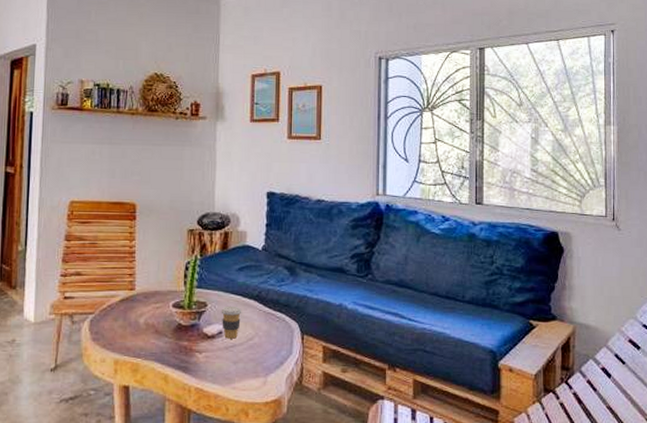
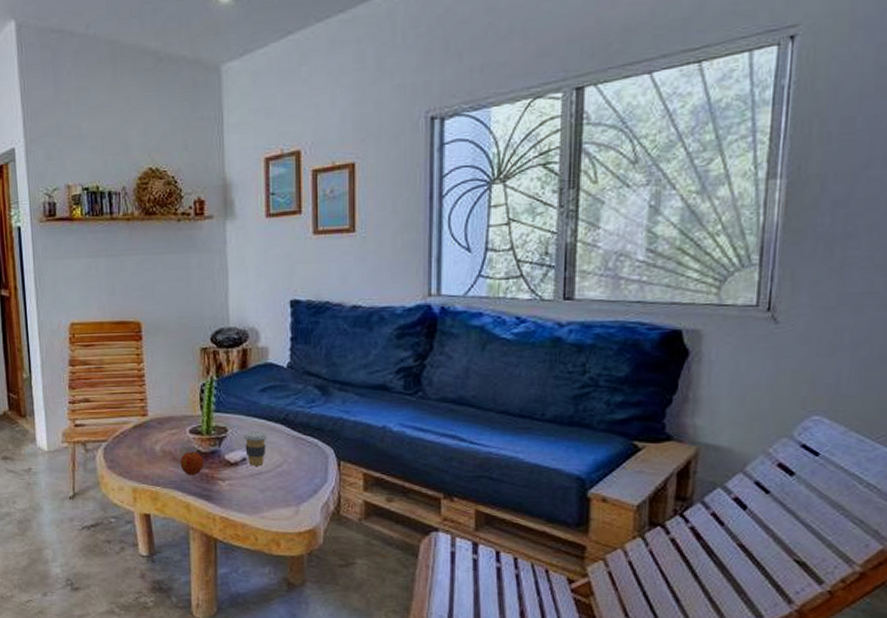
apple: none [162,324,184,347] -> present [180,451,204,475]

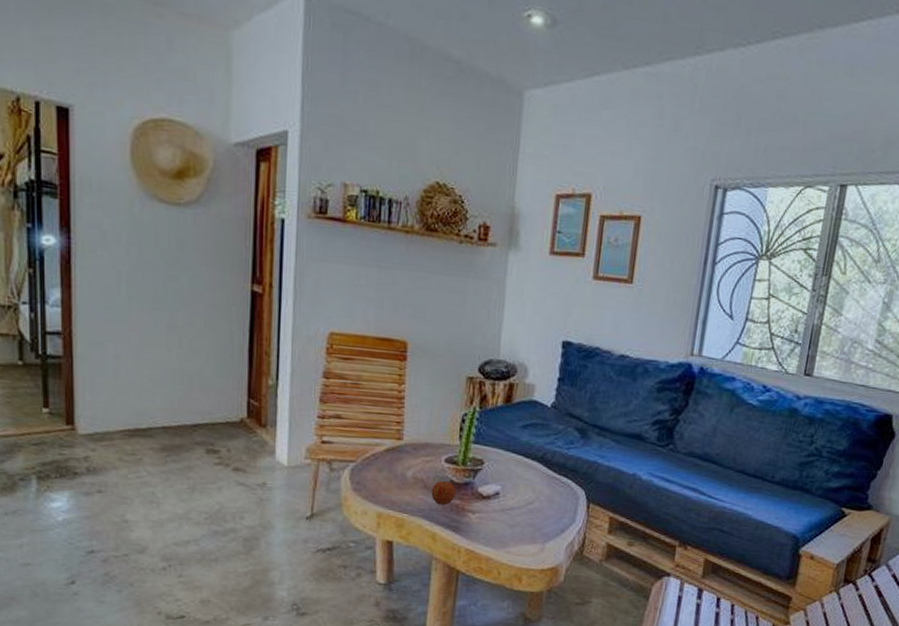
coffee cup: present [243,430,268,466] -> none [499,465,523,501]

